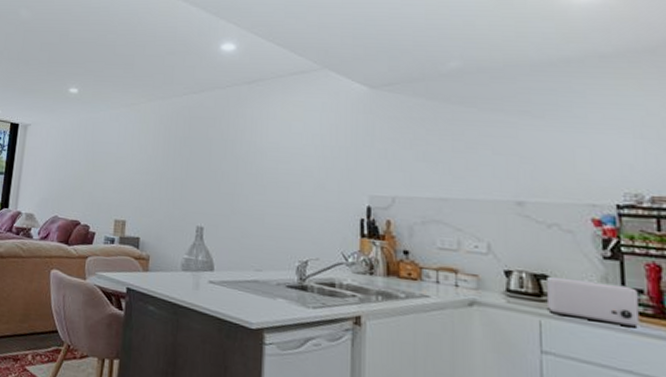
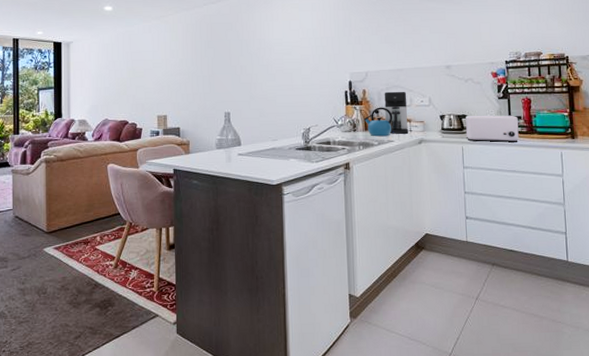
kettle: none [385,246,430,289] -> present [363,107,393,137]
coffee maker: none [418,227,454,290] -> present [384,91,409,135]

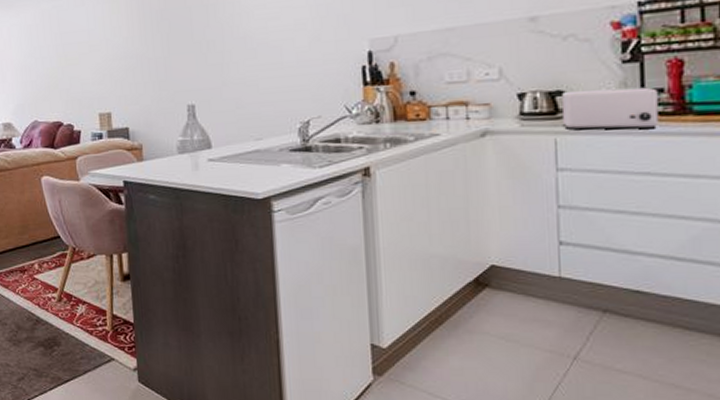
kettle: present [363,107,393,137] -> none [391,86,439,130]
coffee maker: present [384,91,409,135] -> none [424,60,465,125]

